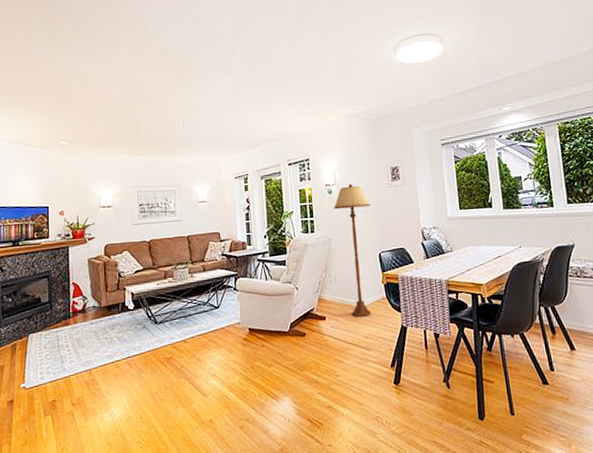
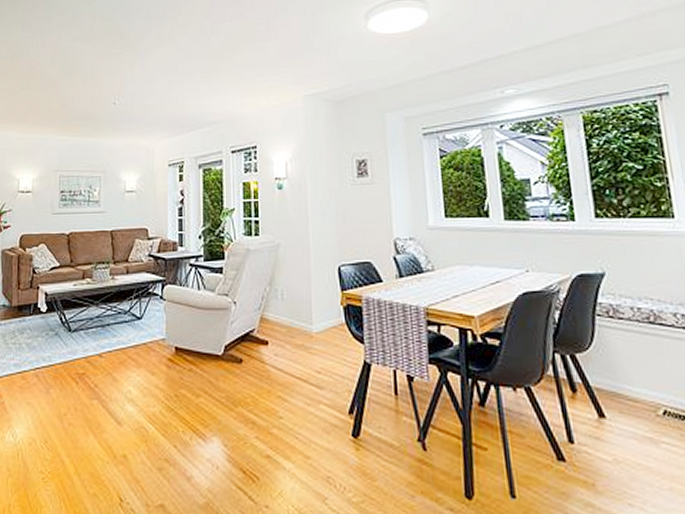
floor lamp: present [334,183,371,317] -> none [284,178,330,345]

